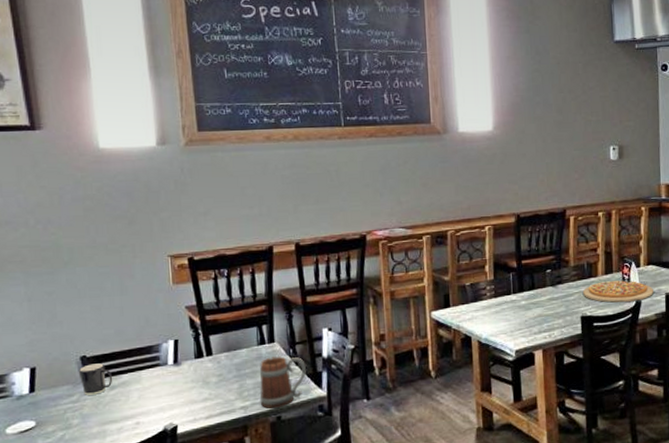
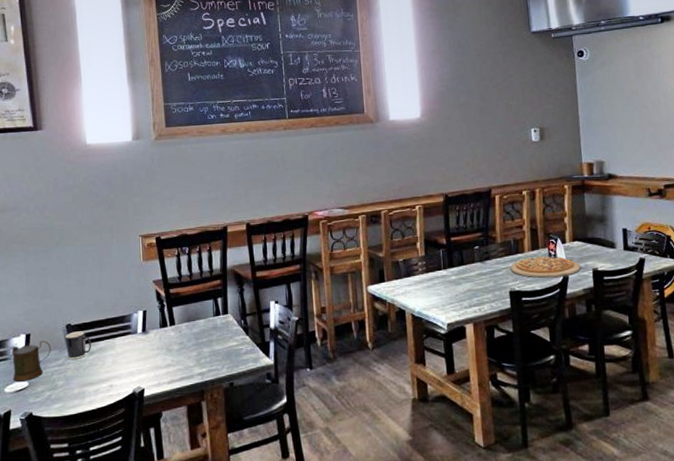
beer mug: none [13,374,63,422] -> present [12,340,51,382]
beer mug: present [259,356,306,409] -> none [215,326,256,376]

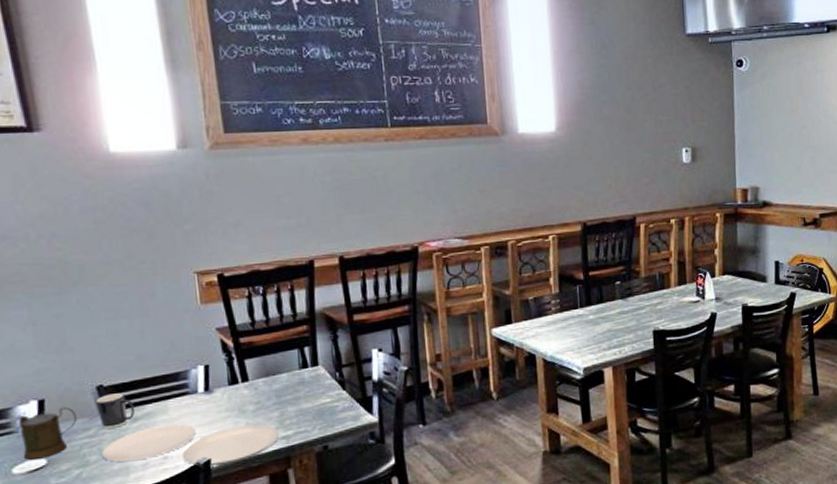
plate: none [66,358,134,388] -> present [101,424,196,462]
plate: none [123,361,196,396] -> present [181,424,279,467]
pizza: present [511,256,580,278] -> none [655,291,729,316]

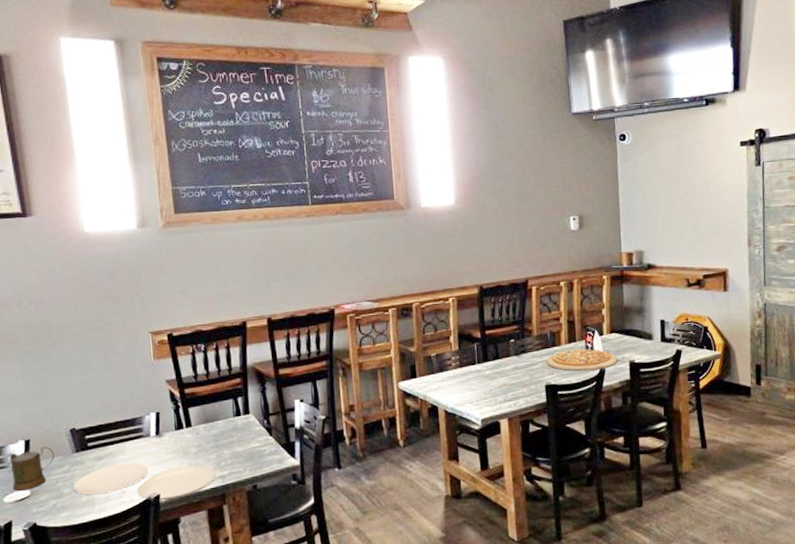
mug: present [94,393,136,429] -> none [68,435,100,466]
pizza: none [655,291,729,316] -> present [547,349,617,371]

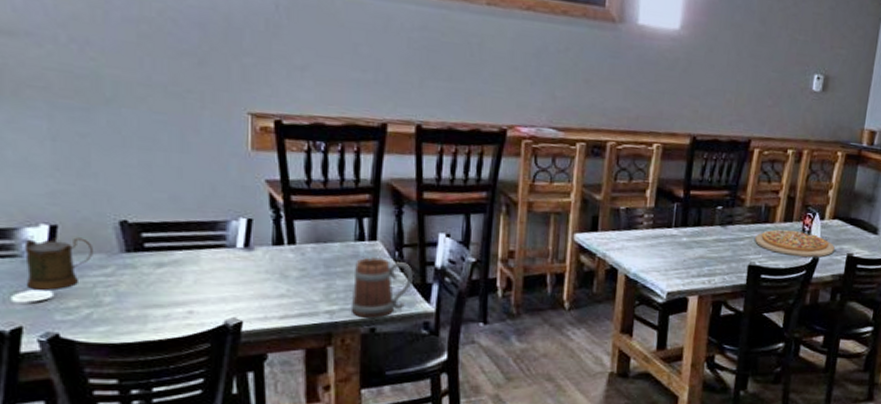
plate: present [73,463,148,495] -> none [118,276,229,310]
plate: present [136,465,216,501] -> none [209,291,322,331]
beer mug: none [235,427,280,478] -> present [351,257,413,319]

